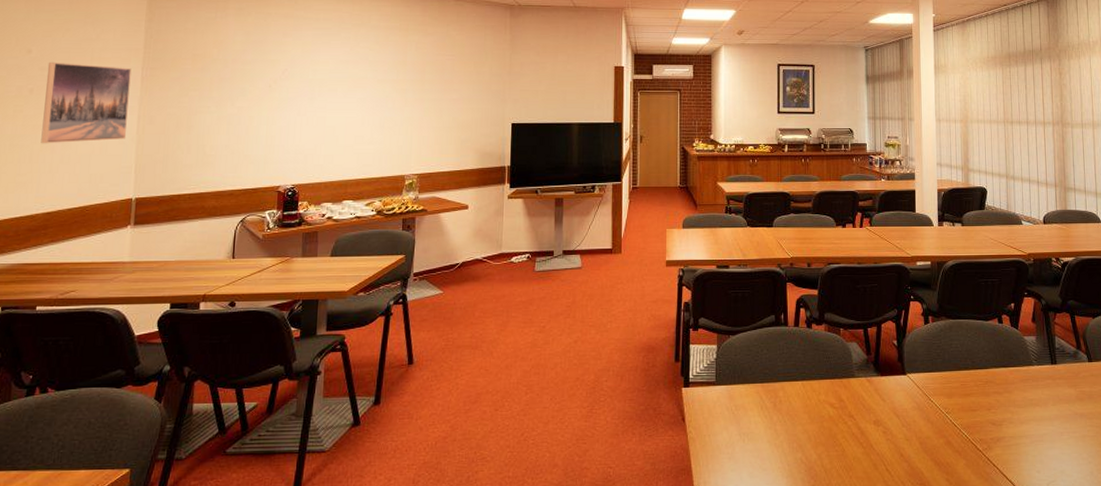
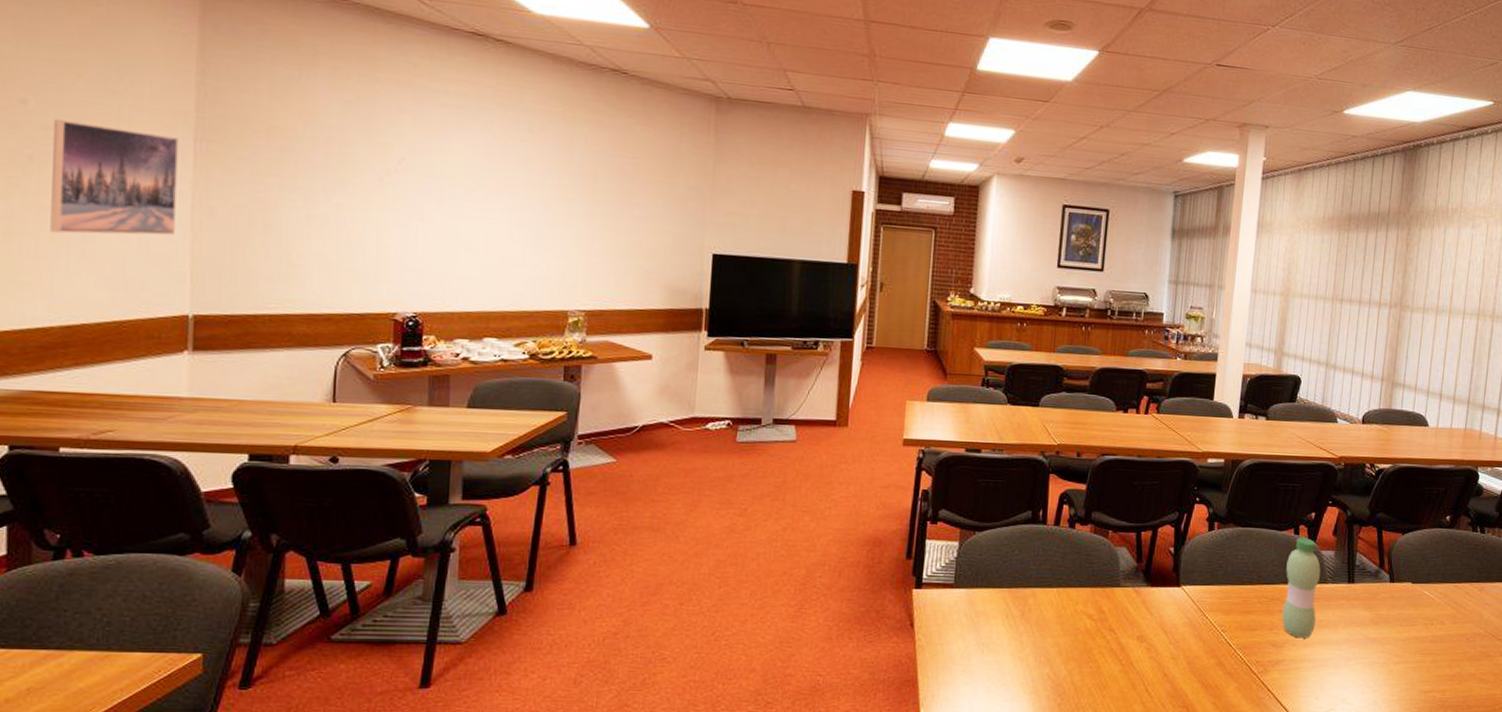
water bottle: none [995,326,1028,417] -> present [1282,538,1321,639]

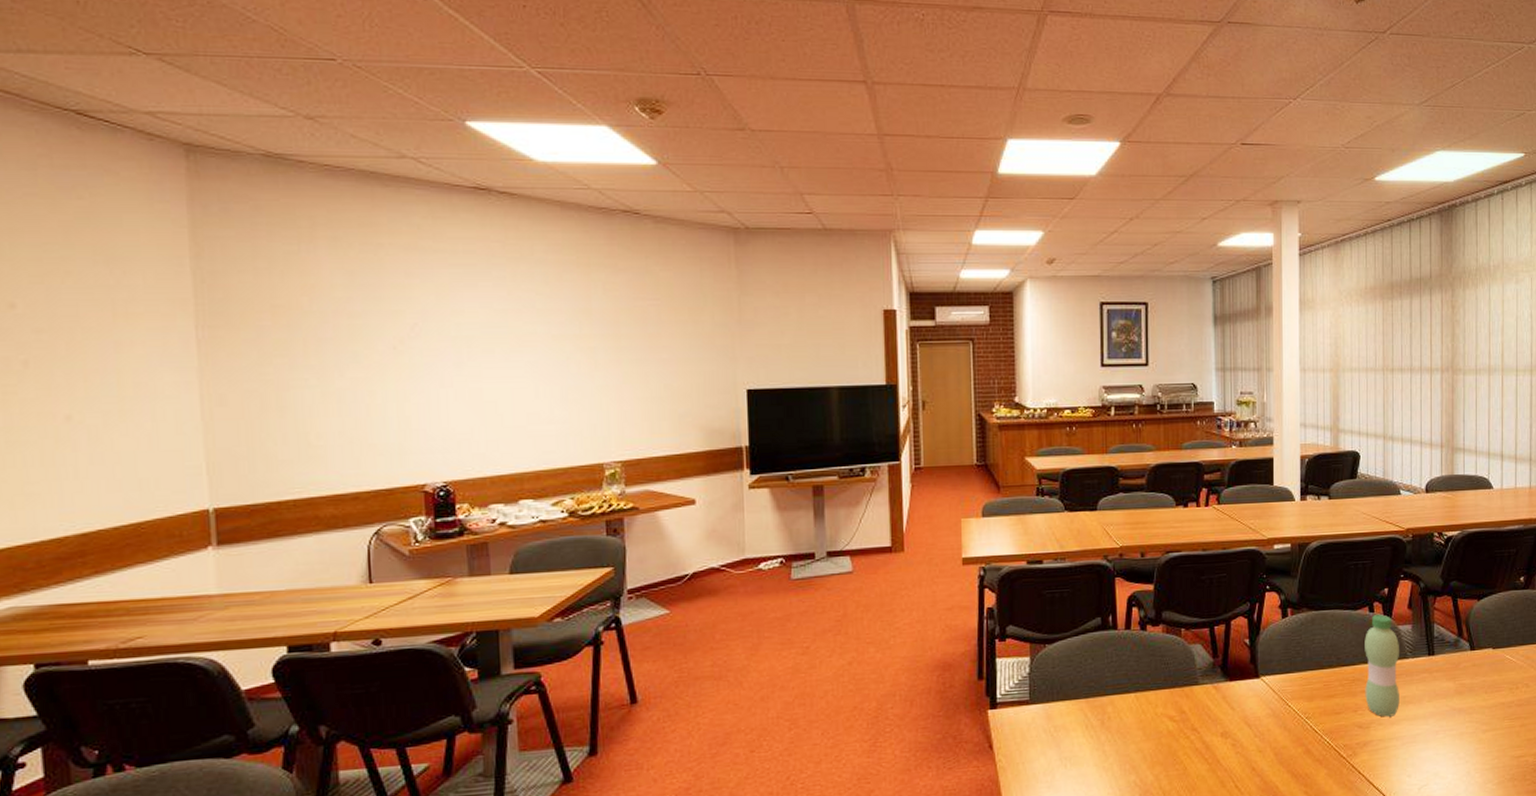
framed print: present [50,118,179,236] -> none [45,320,185,439]

